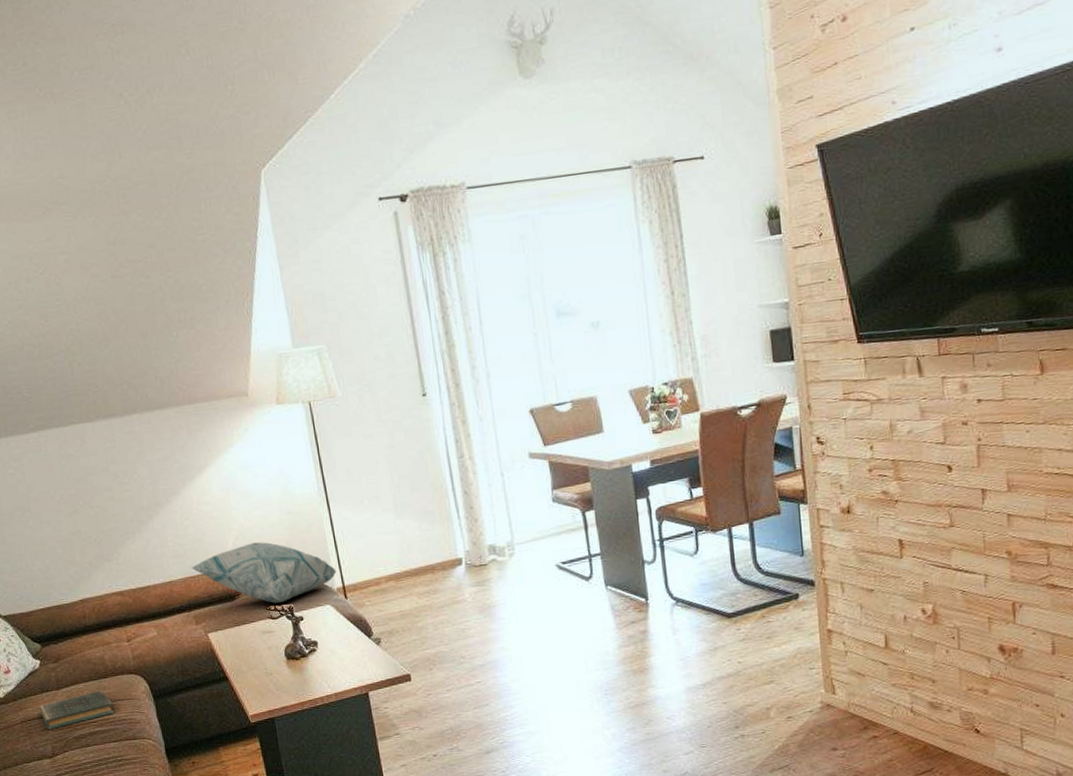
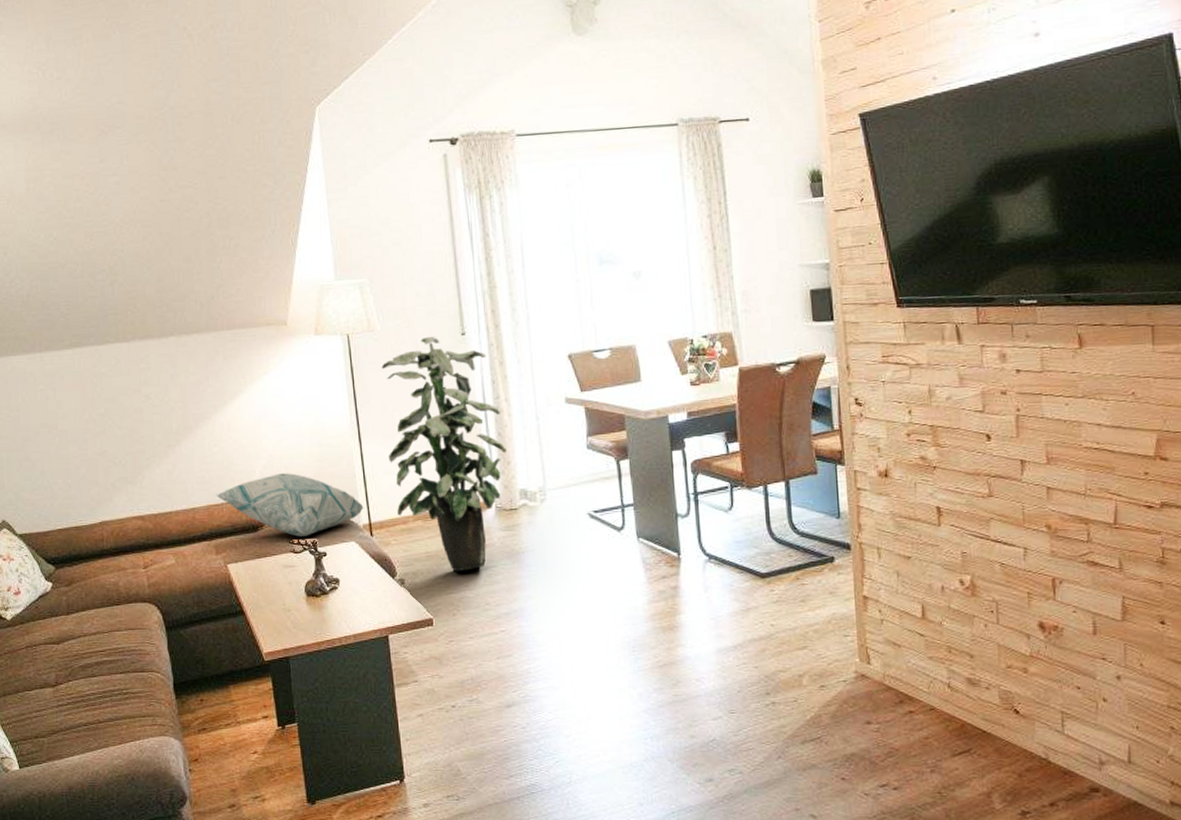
book: present [40,689,114,730] -> none [47,617,124,657]
indoor plant: none [345,398,473,629] -> present [381,336,507,572]

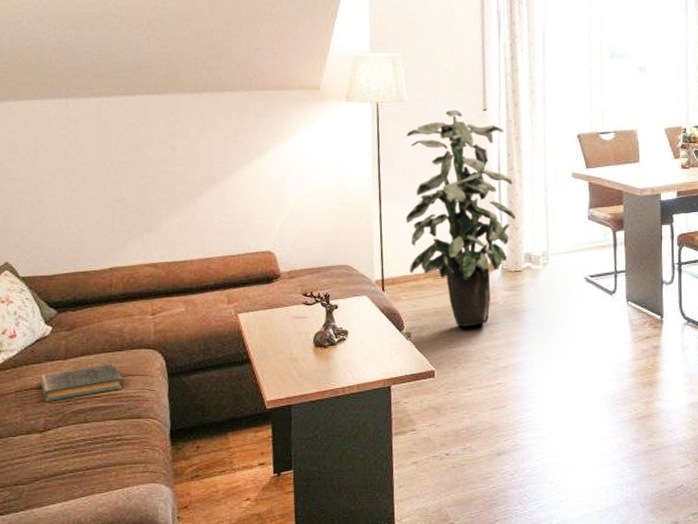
book: none [47,617,124,657] -> present [41,363,123,402]
decorative pillow: present [216,473,364,537] -> none [233,228,378,289]

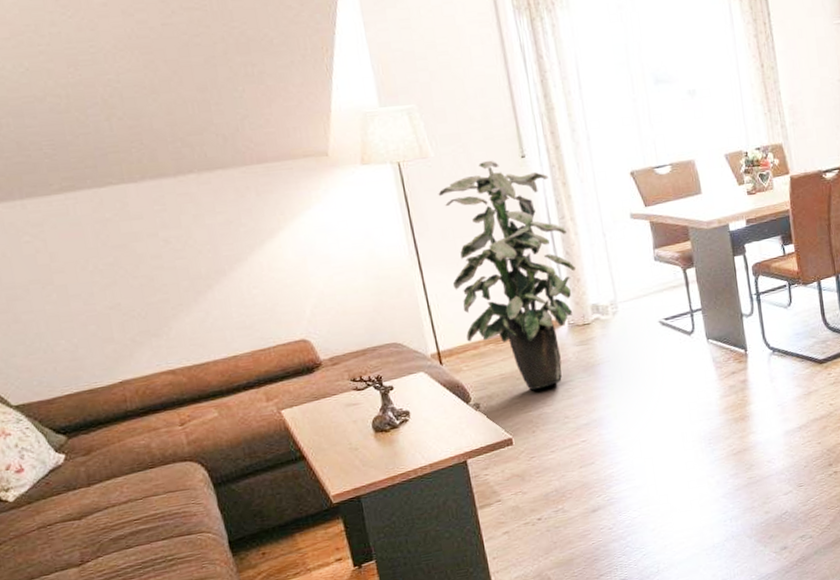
book: present [41,363,123,402] -> none [64,481,164,534]

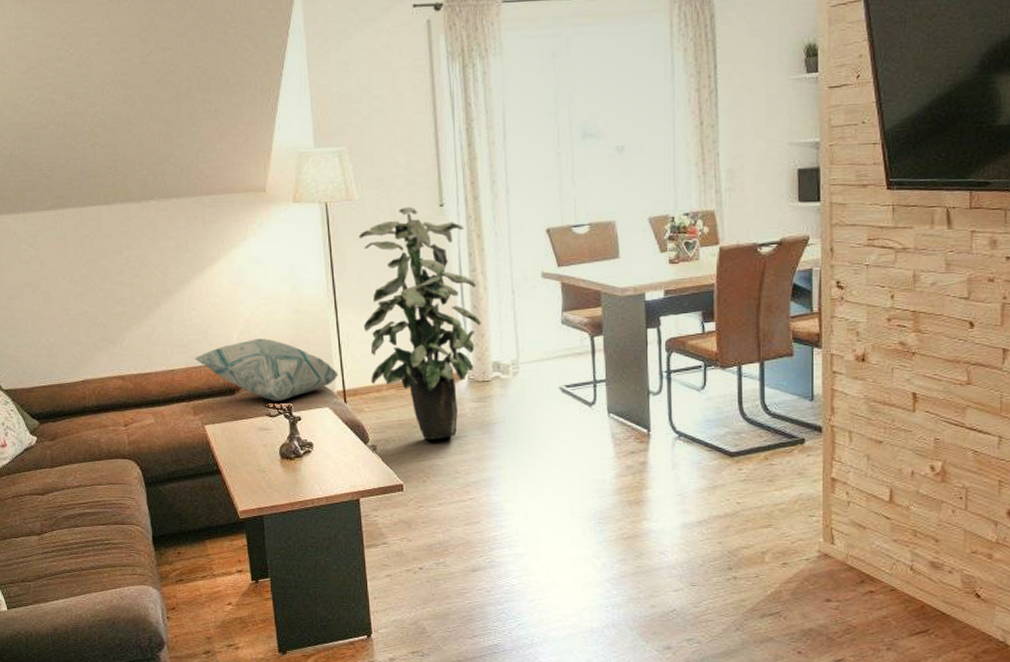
decorative pillow: none [261,309,431,374] -> present [194,339,339,401]

